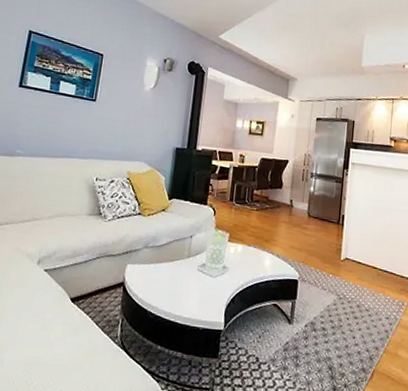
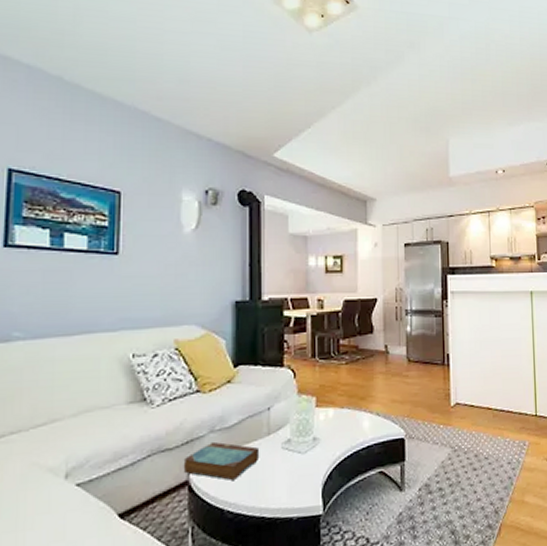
book: none [121,255,181,290] -> present [183,441,260,481]

